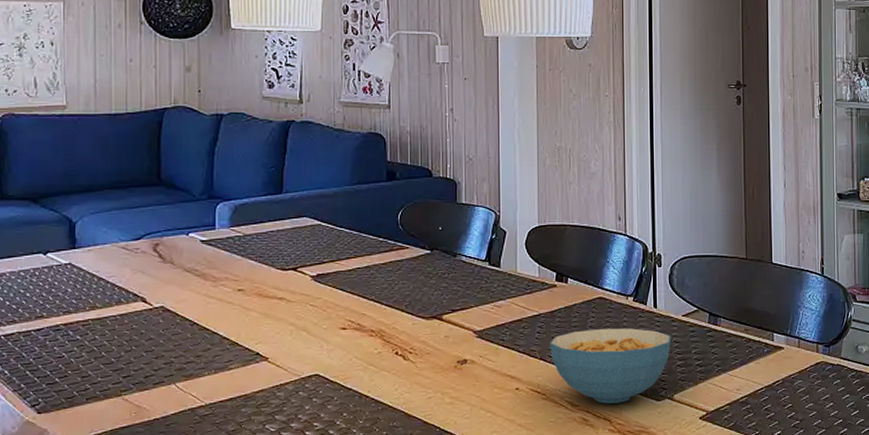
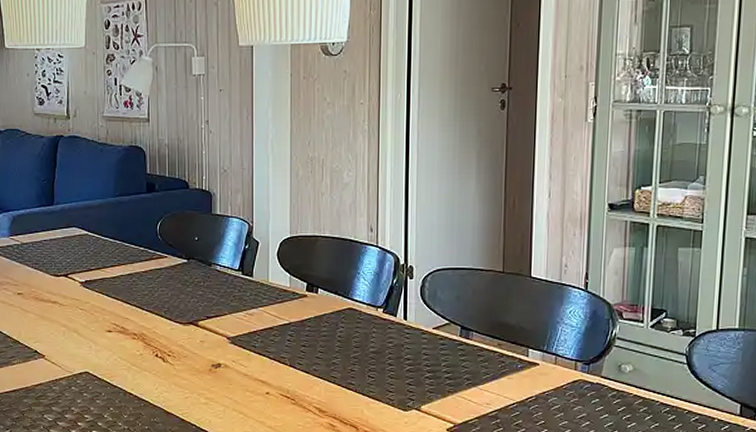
cereal bowl: present [550,328,671,404] -> none [299,338,420,411]

